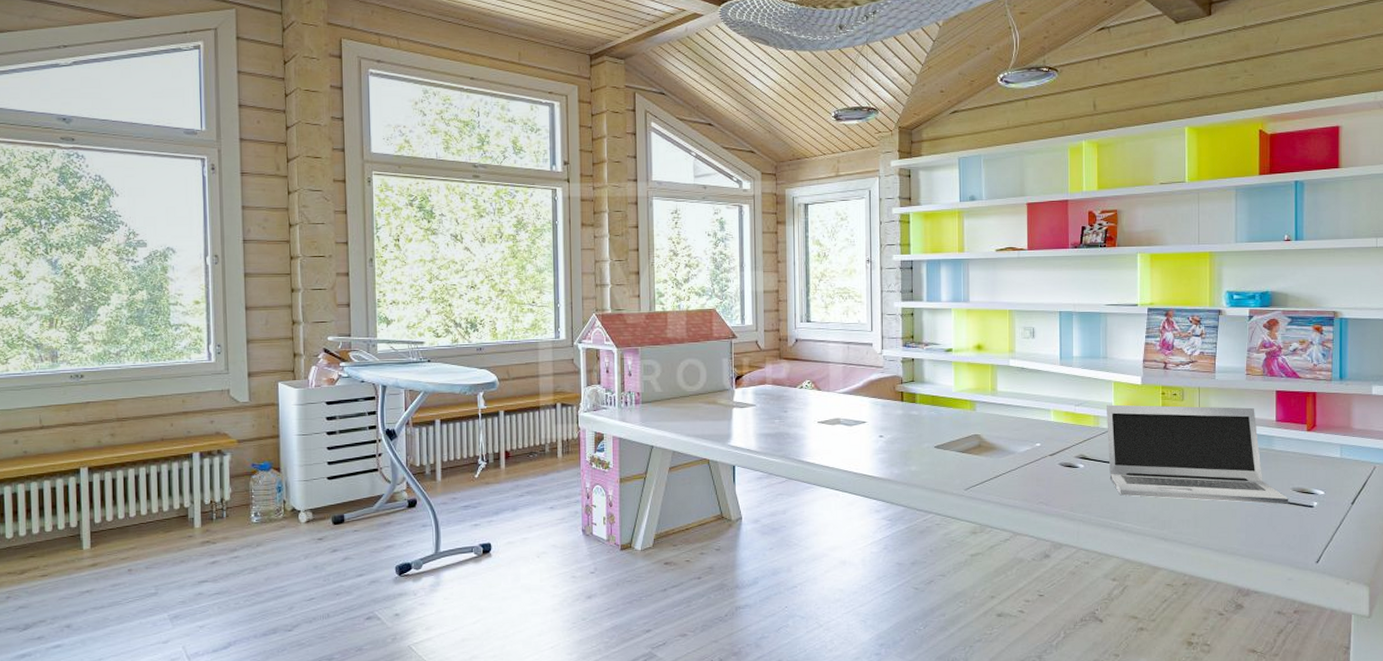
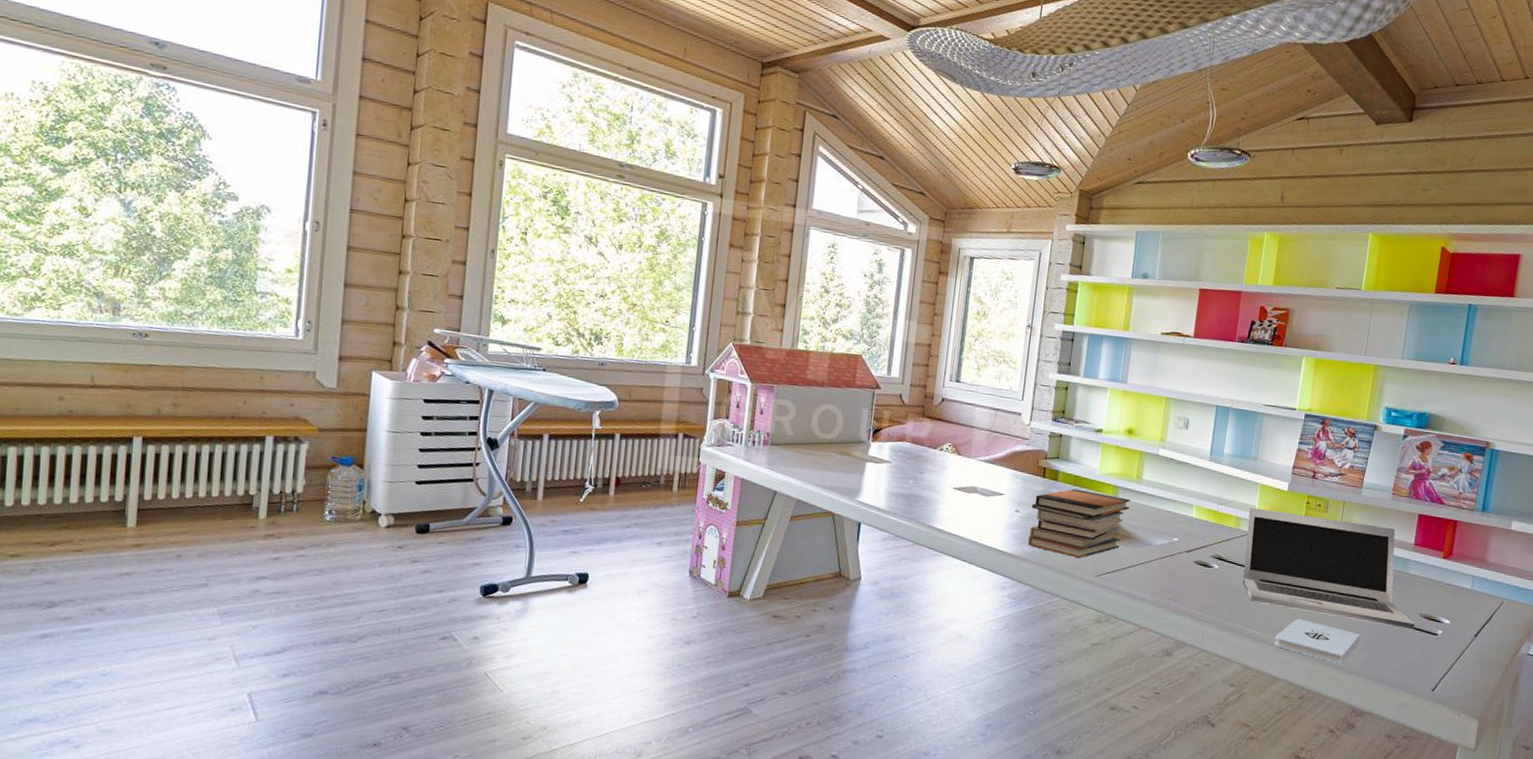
book stack: none [895,408,988,475] -> present [1027,489,1130,559]
notepad: none [1151,507,1235,547] -> present [1274,618,1360,665]

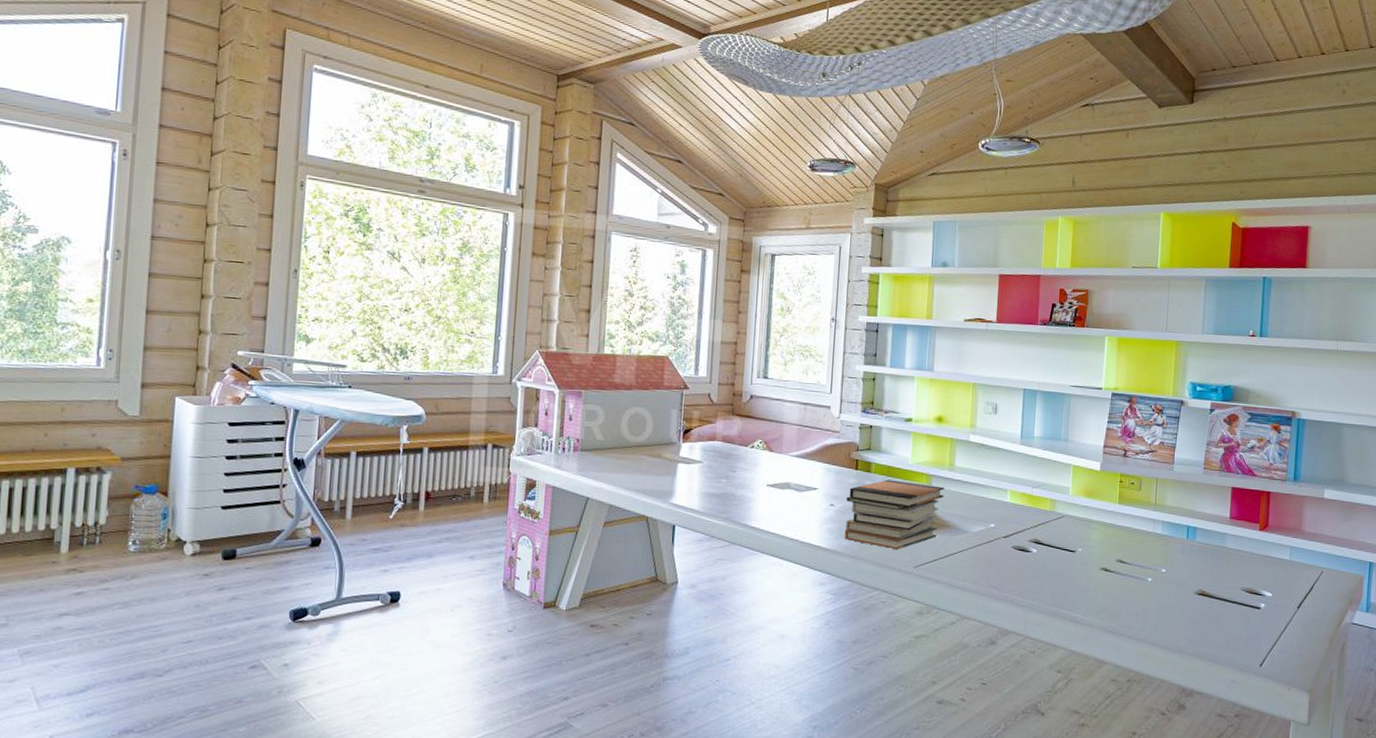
laptop: present [1243,507,1415,629] -> none [1062,489,1237,604]
notepad: present [1274,618,1360,665] -> none [1099,599,1184,644]

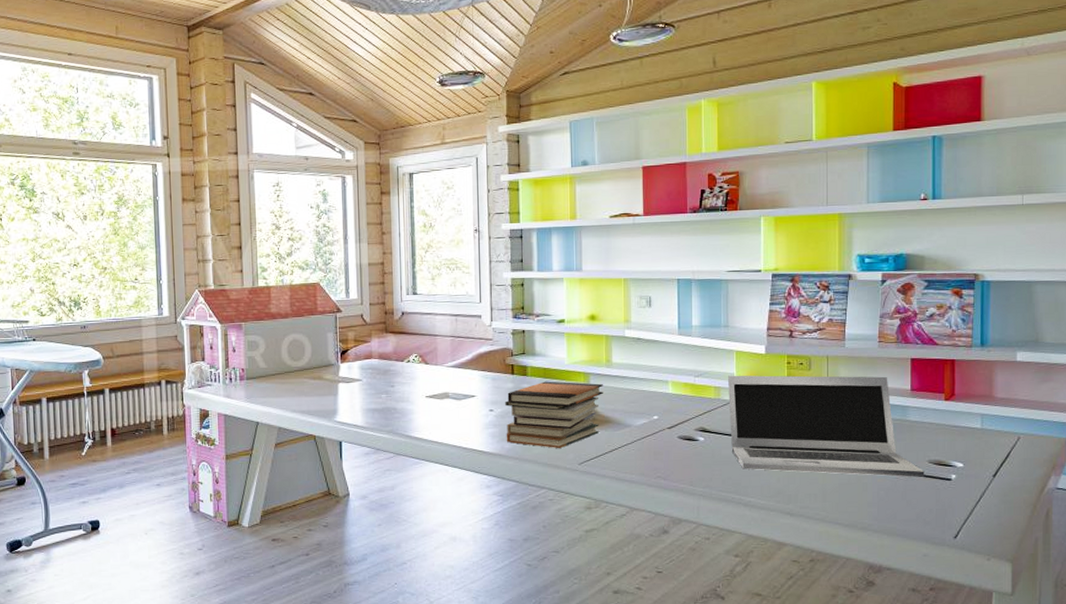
laptop: none [1062,489,1237,604] -> present [728,375,925,477]

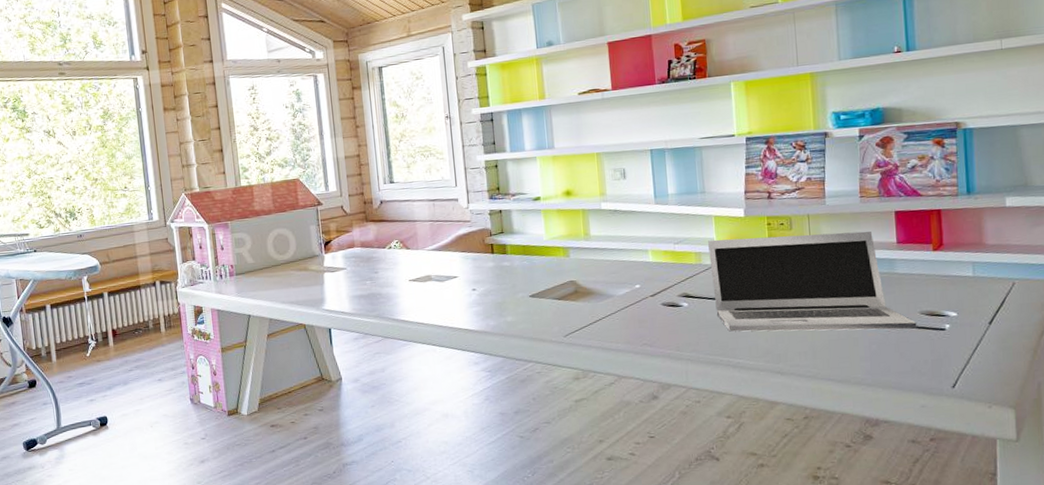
book stack: present [505,381,603,449] -> none [487,256,584,323]

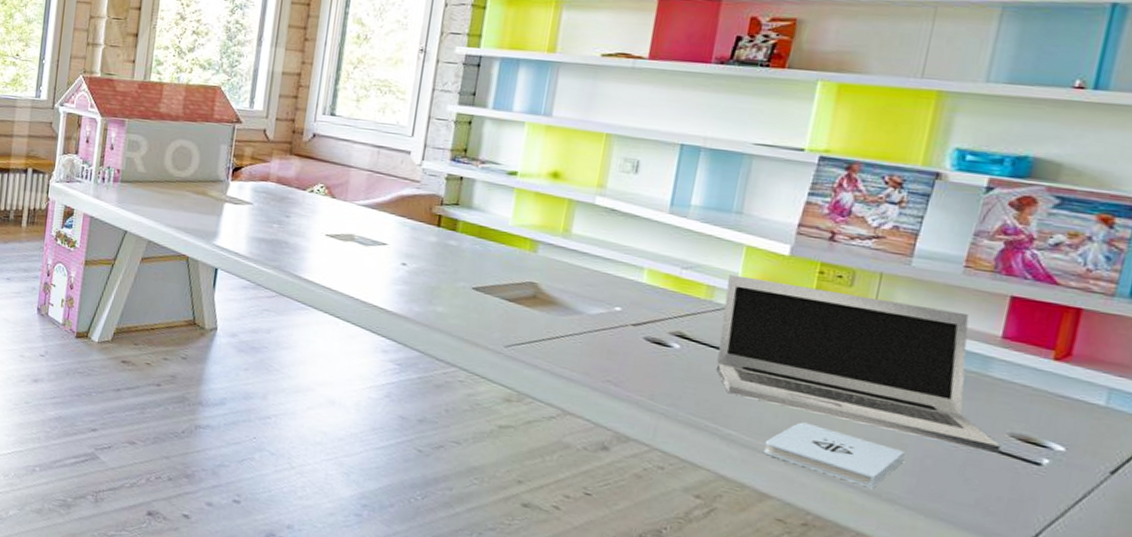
notepad: none [764,339,858,378] -> present [764,422,905,489]

